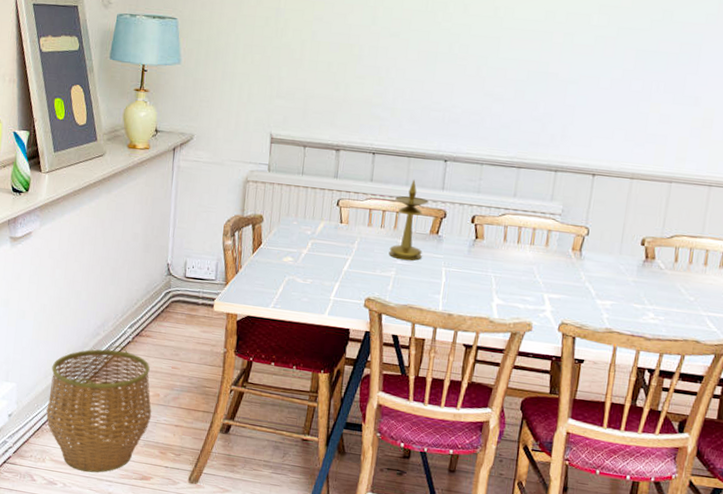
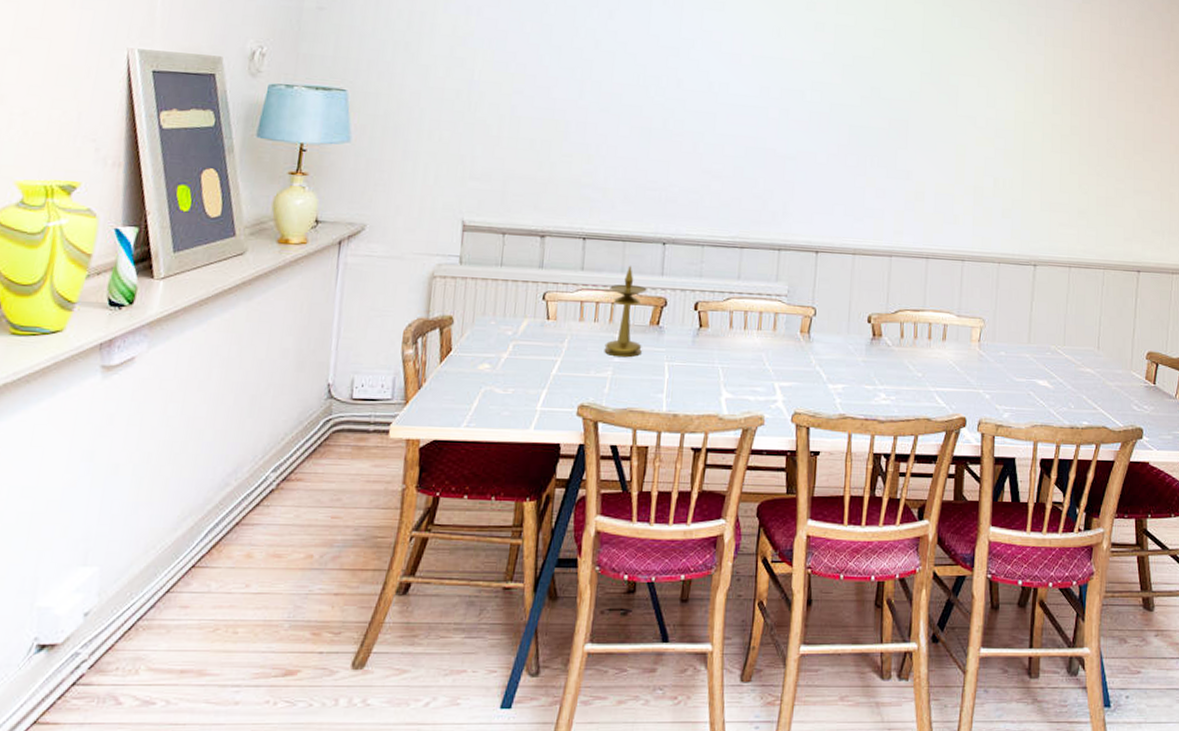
basket: present [46,345,152,473] -> none [144,497,302,678]

